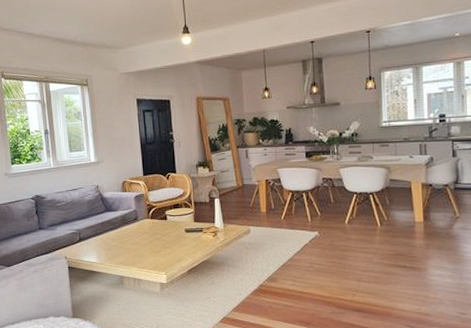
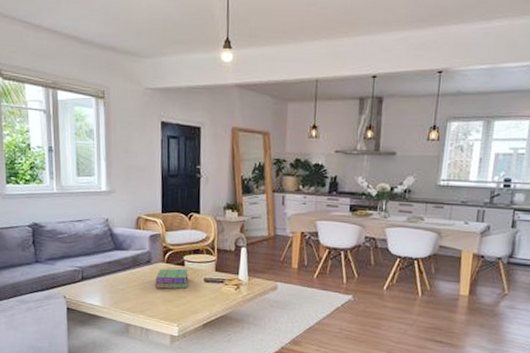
stack of books: none [143,222,172,242] -> present [155,268,188,289]

